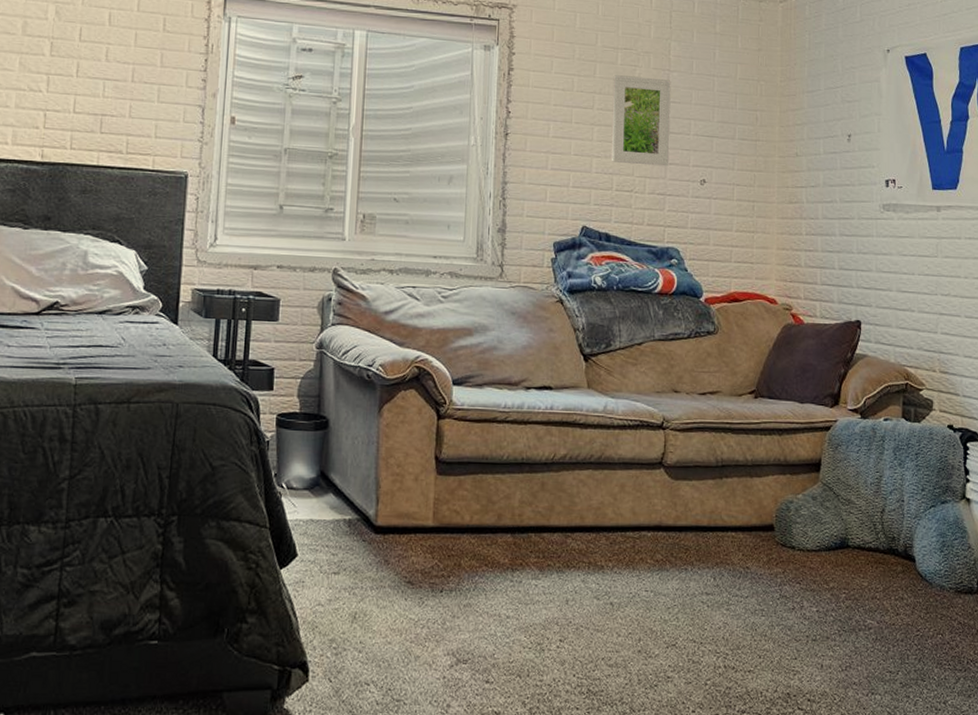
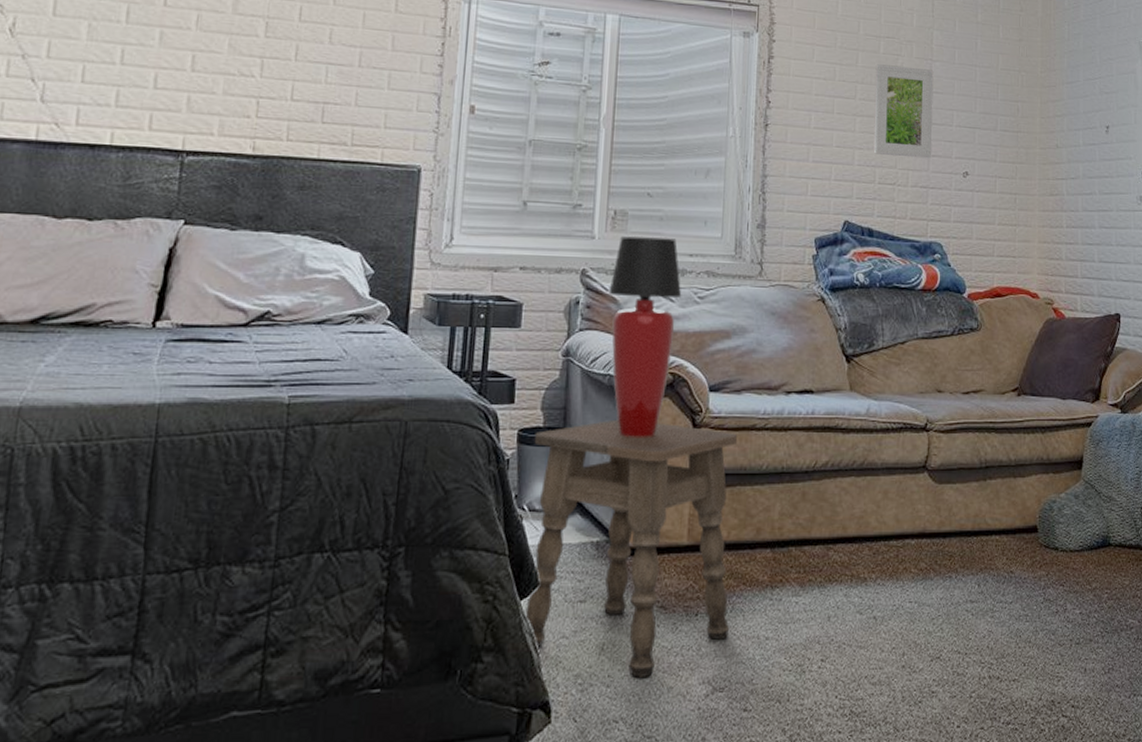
side table: none [285,408,479,646] -> present [525,419,737,678]
table lamp: none [358,238,427,425] -> present [608,236,682,437]

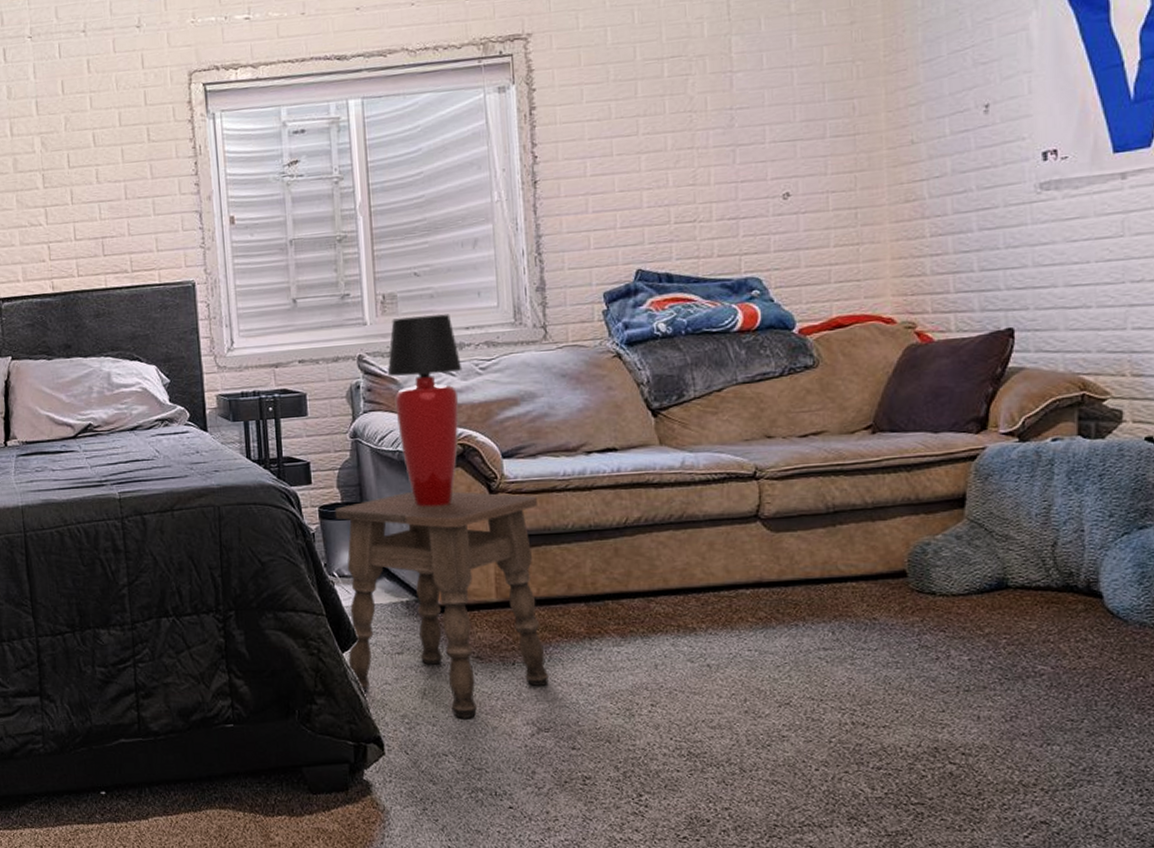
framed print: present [873,64,934,159] -> none [659,83,741,192]

